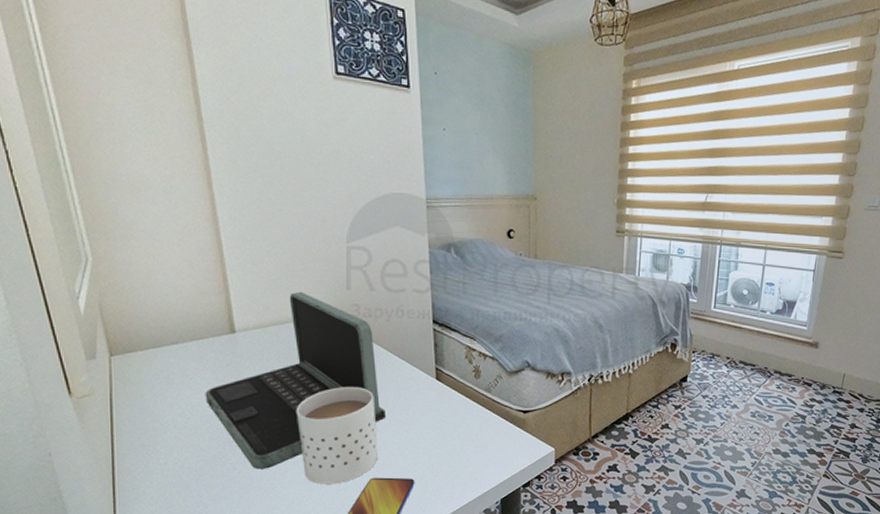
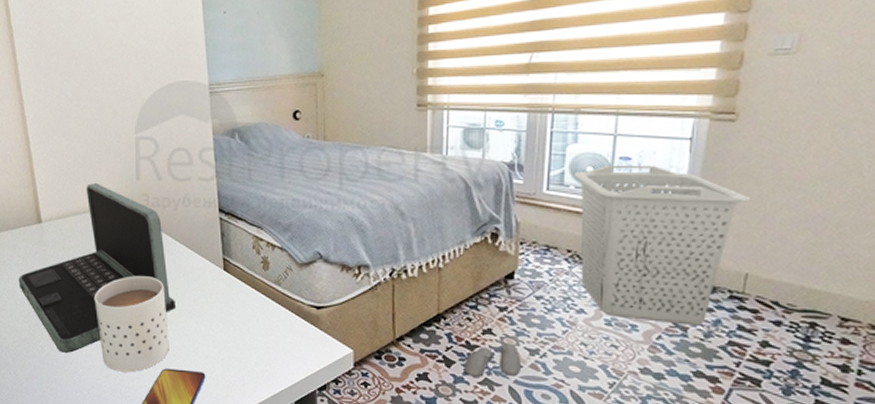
slippers: none [646,435,690,465] -> present [464,343,521,377]
laundry basket: none [733,289,850,414] -> present [573,164,752,326]

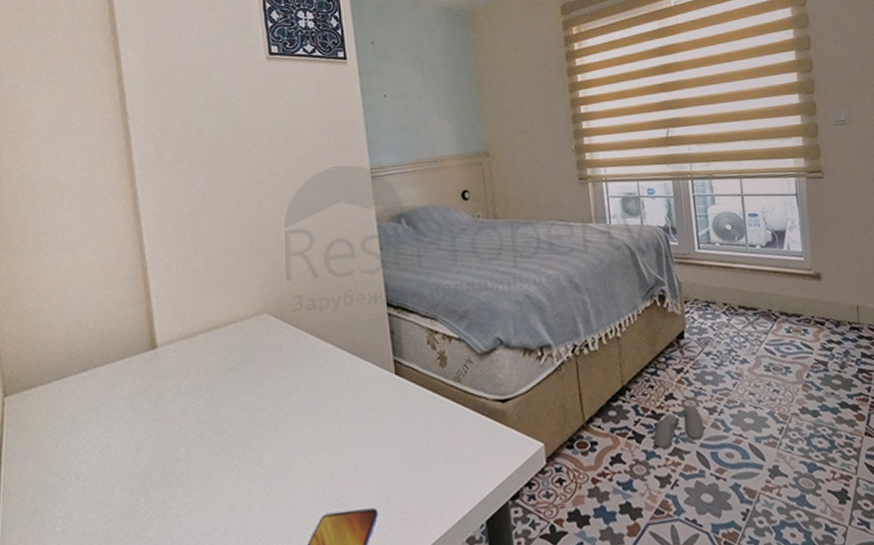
laptop: present [18,182,177,353] -> none [117,288,339,523]
mug: present [94,276,169,372] -> none [228,396,331,533]
laundry basket: present [573,164,752,326] -> none [717,219,847,362]

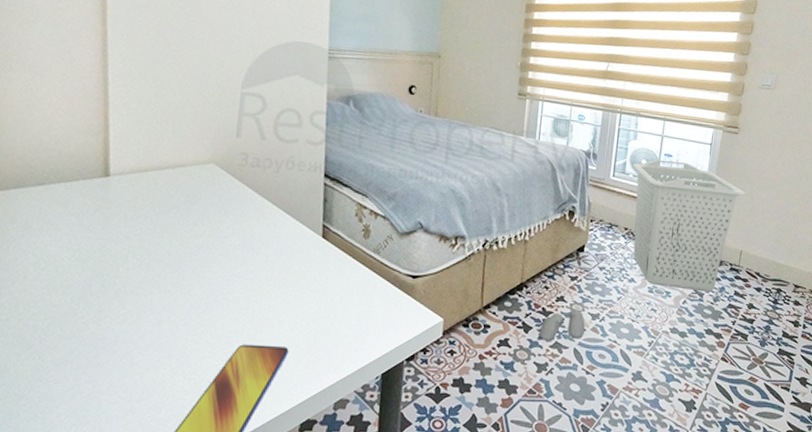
laundry basket: none [717,219,847,362] -> present [632,159,746,292]

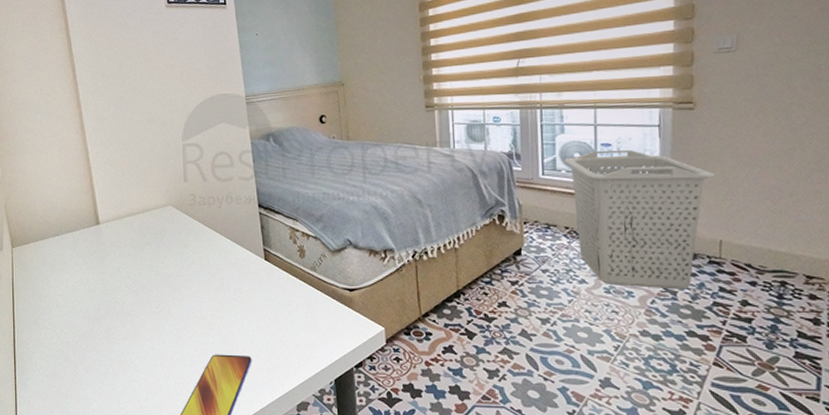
slippers: present [539,309,585,341] -> none [484,314,535,347]

